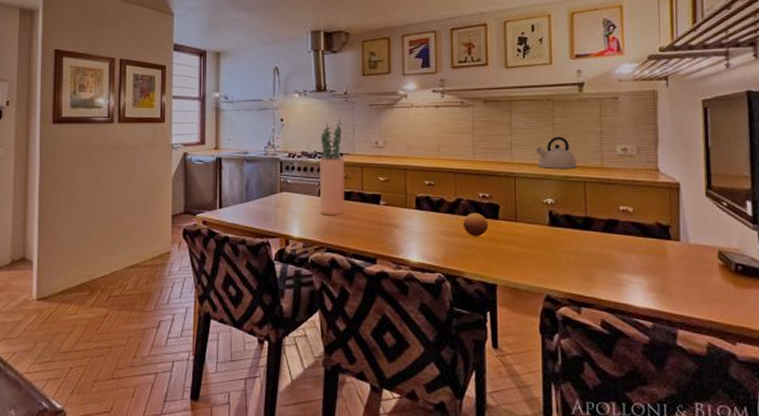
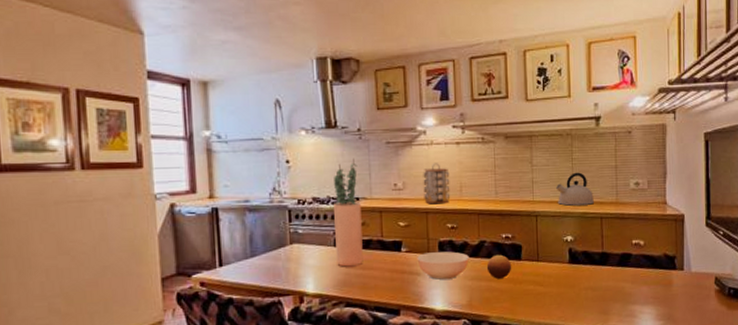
bowl: none [394,207,445,233] -> present [417,251,469,280]
spice rack: none [403,124,429,162] -> present [423,163,450,205]

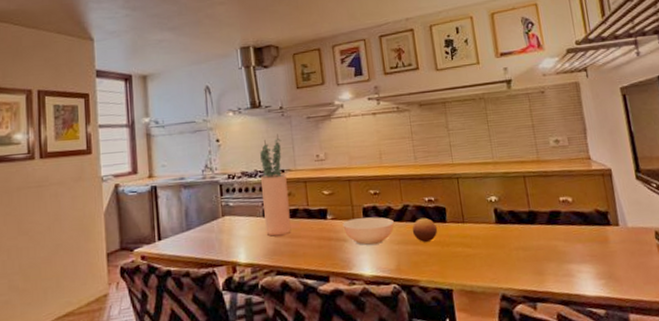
spice rack: present [423,163,450,205] -> none [343,133,370,173]
kettle: present [556,172,594,206] -> none [474,133,515,167]

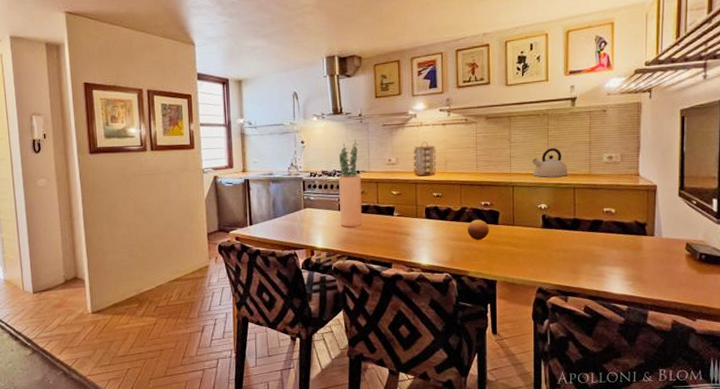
bowl: present [342,217,394,245] -> none [407,216,452,239]
spice rack: none [343,133,370,173] -> present [413,141,437,177]
kettle: none [474,133,515,167] -> present [532,148,567,177]

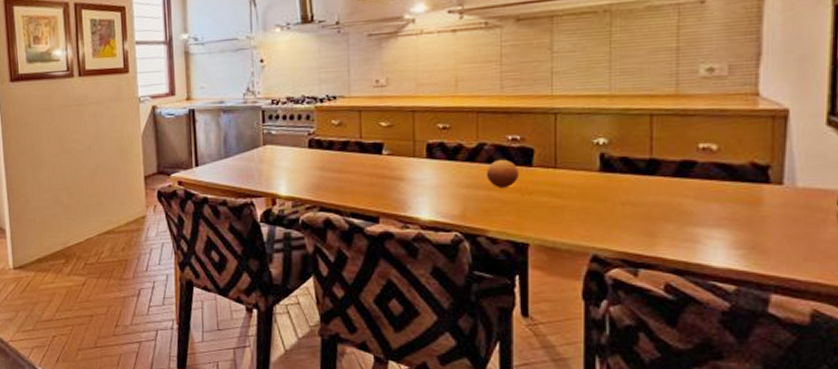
vase: present [339,138,362,228] -> none [309,54,340,170]
spice rack: present [413,141,437,177] -> none [410,55,443,102]
kettle: present [532,148,567,177] -> none [585,58,641,101]

